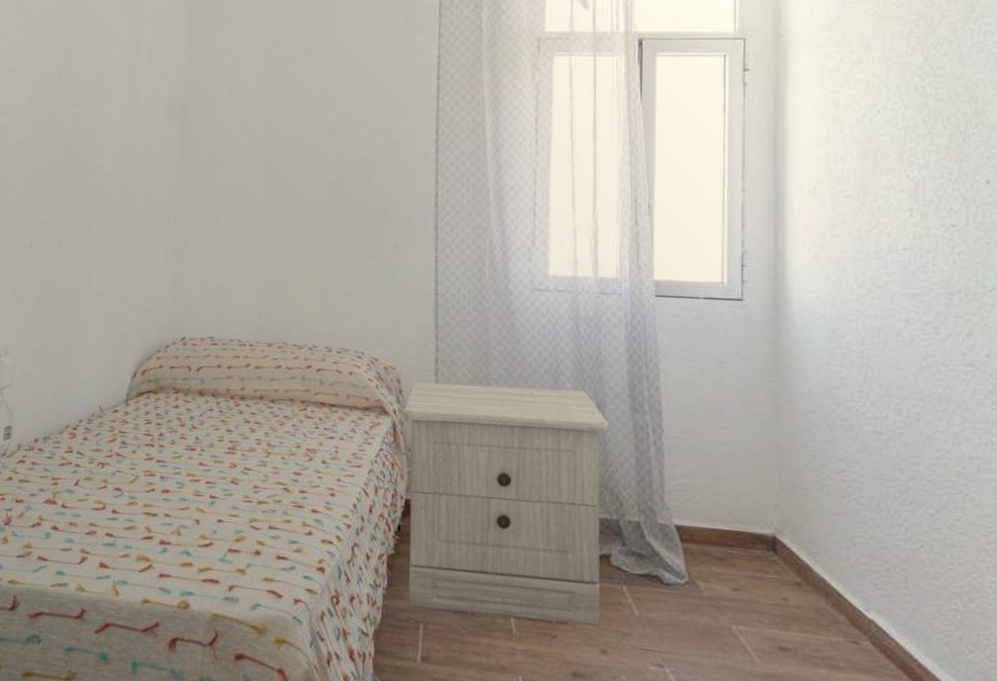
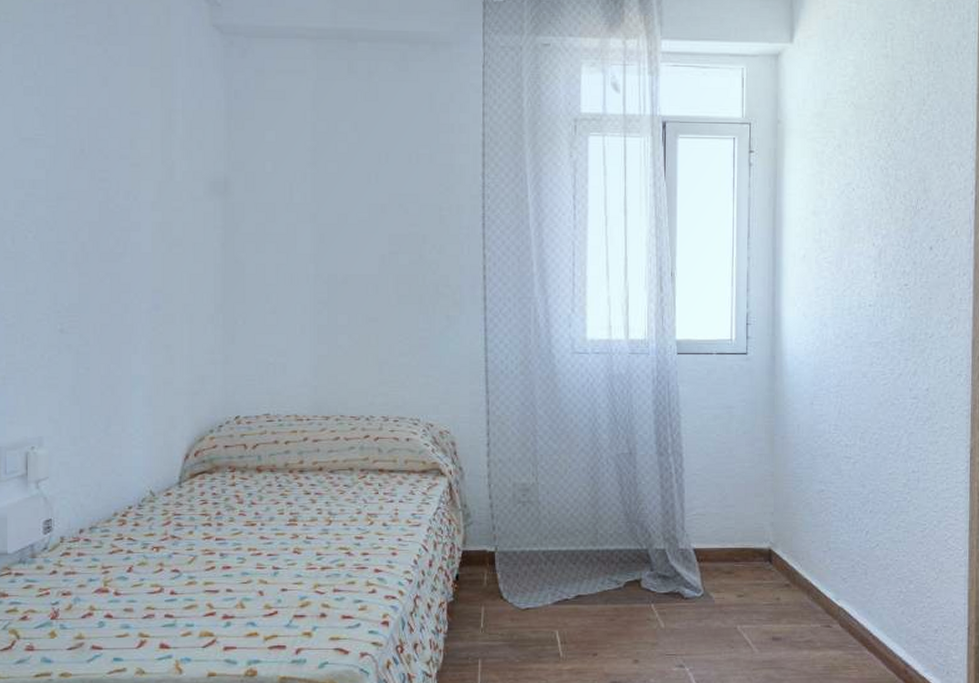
nightstand: present [403,382,609,627] -> none [458,441,639,646]

